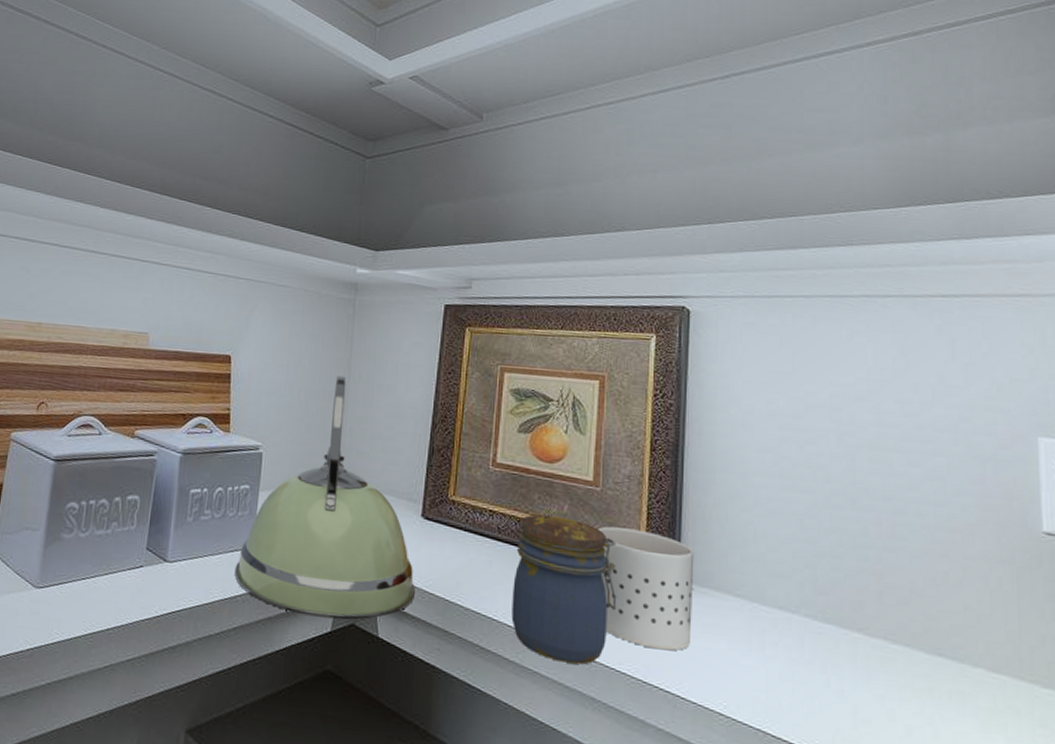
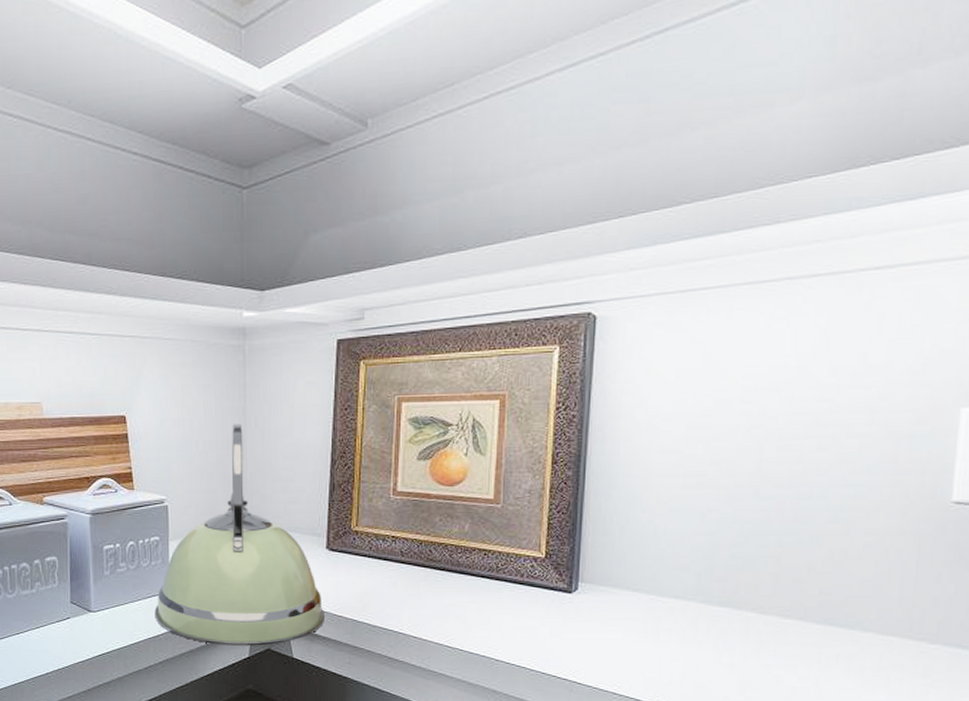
jar: present [511,514,617,665] -> none [417,536,517,663]
mug: present [597,526,695,651] -> none [498,540,594,645]

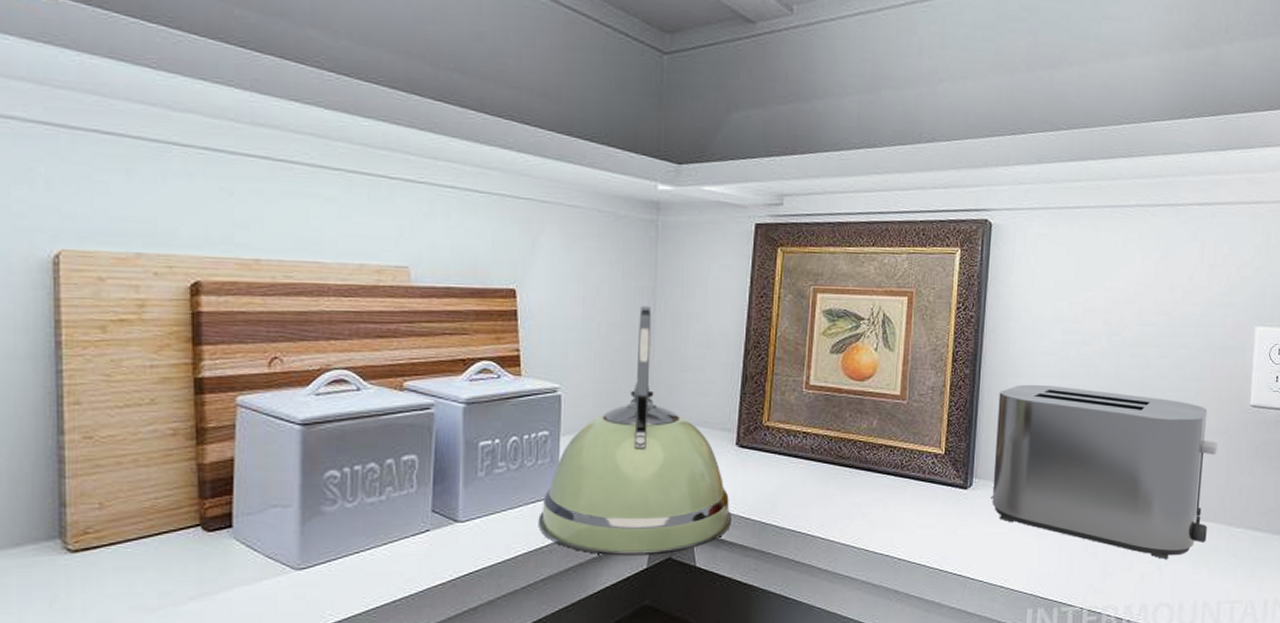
toaster: none [600,484,902,676] -> present [991,384,1218,560]

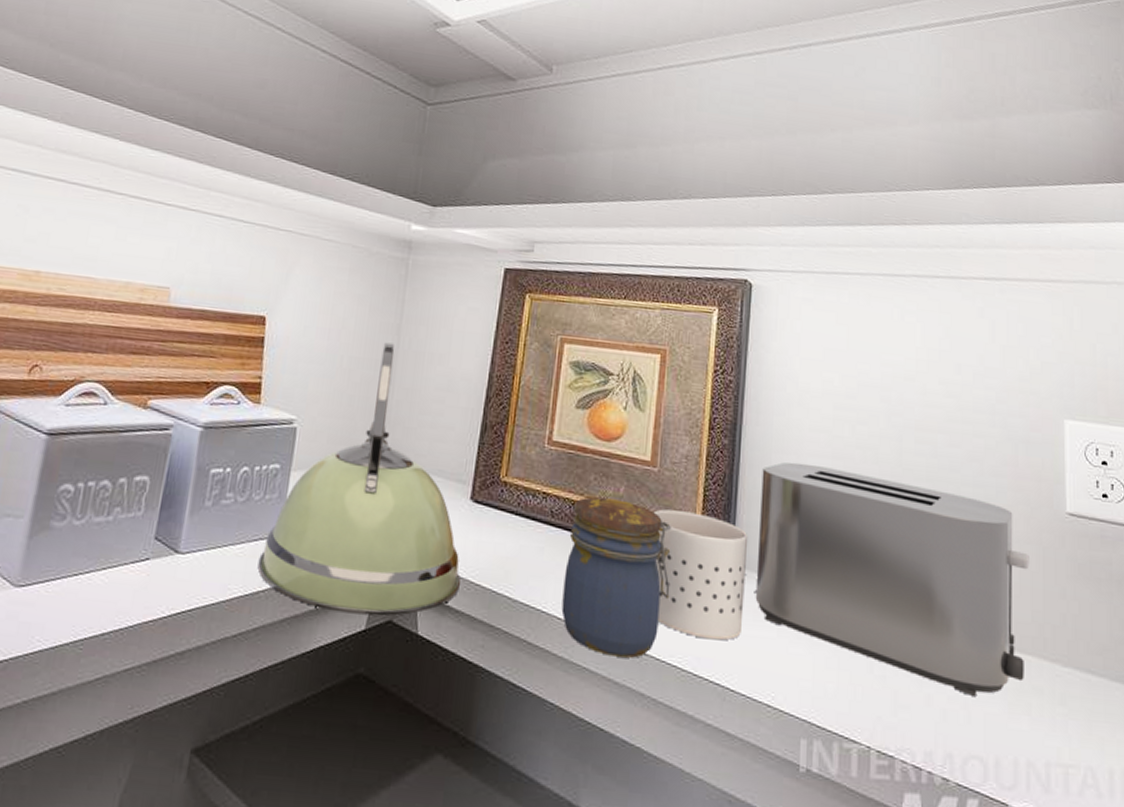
jar: none [824,432,919,564] -> present [561,497,671,658]
mug: none [903,436,987,541] -> present [653,509,749,641]

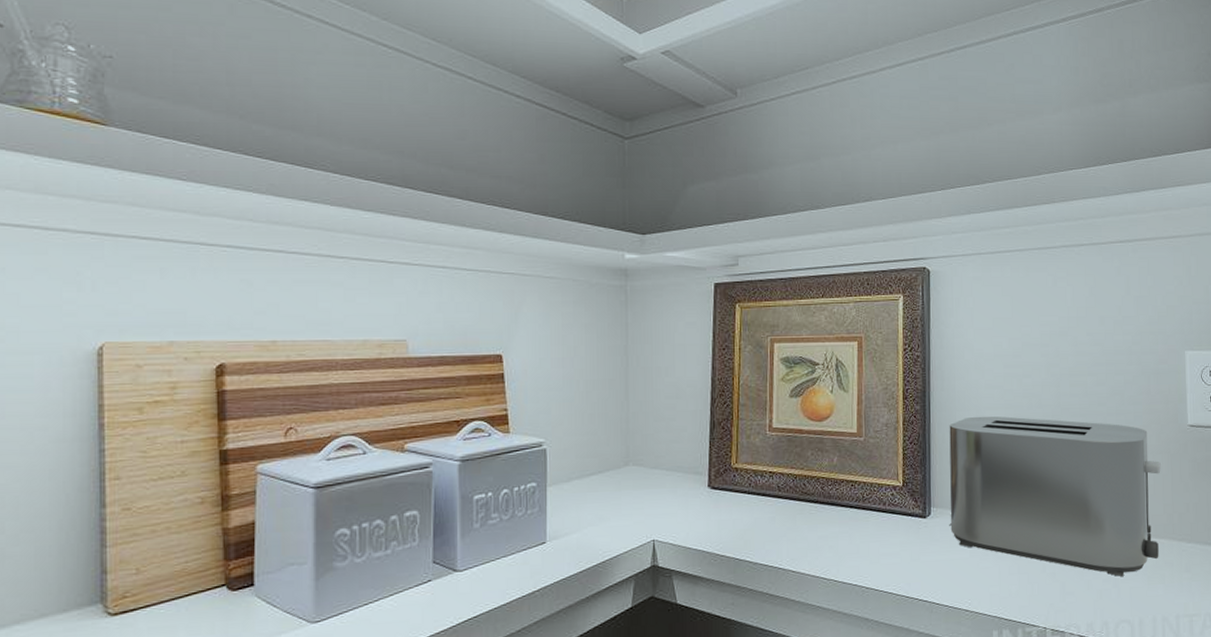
kettle: present [257,342,461,616] -> none [530,363,707,597]
jar: present [561,497,671,658] -> none [794,468,882,594]
mug: present [653,509,749,641] -> none [863,469,942,568]

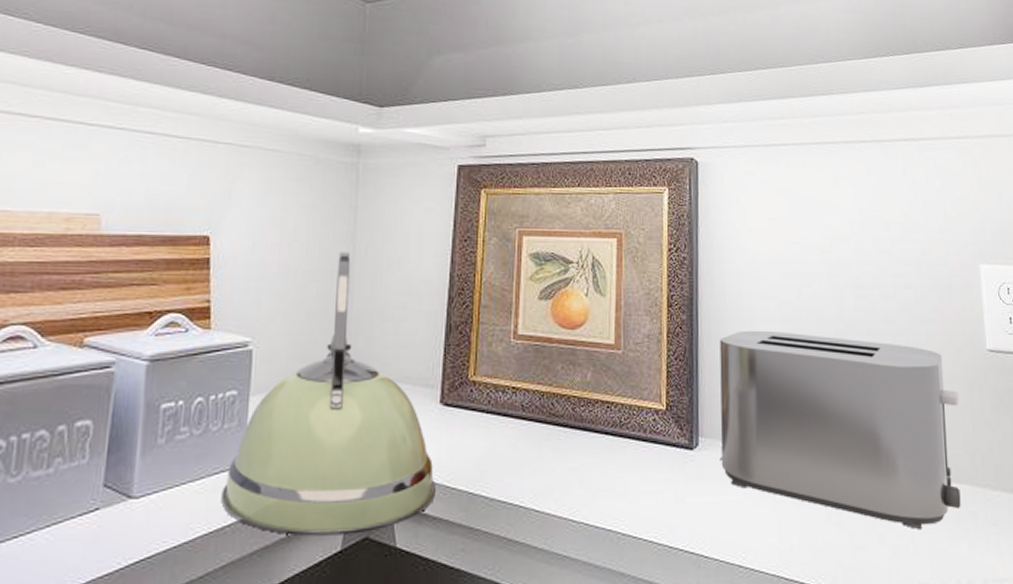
kettle: none [530,363,707,597] -> present [221,252,436,537]

